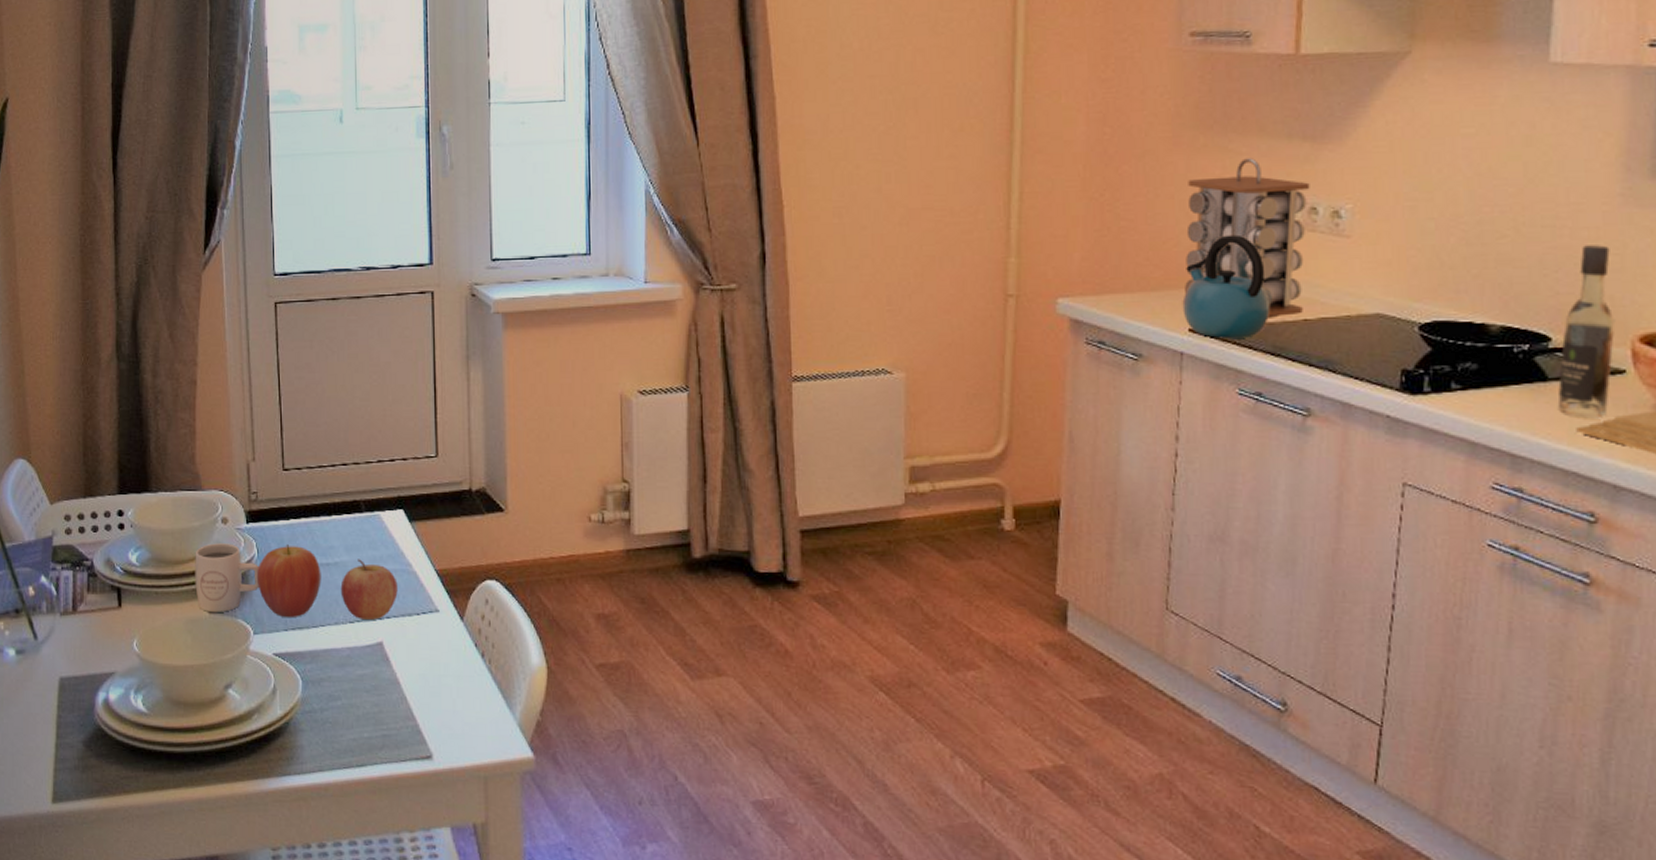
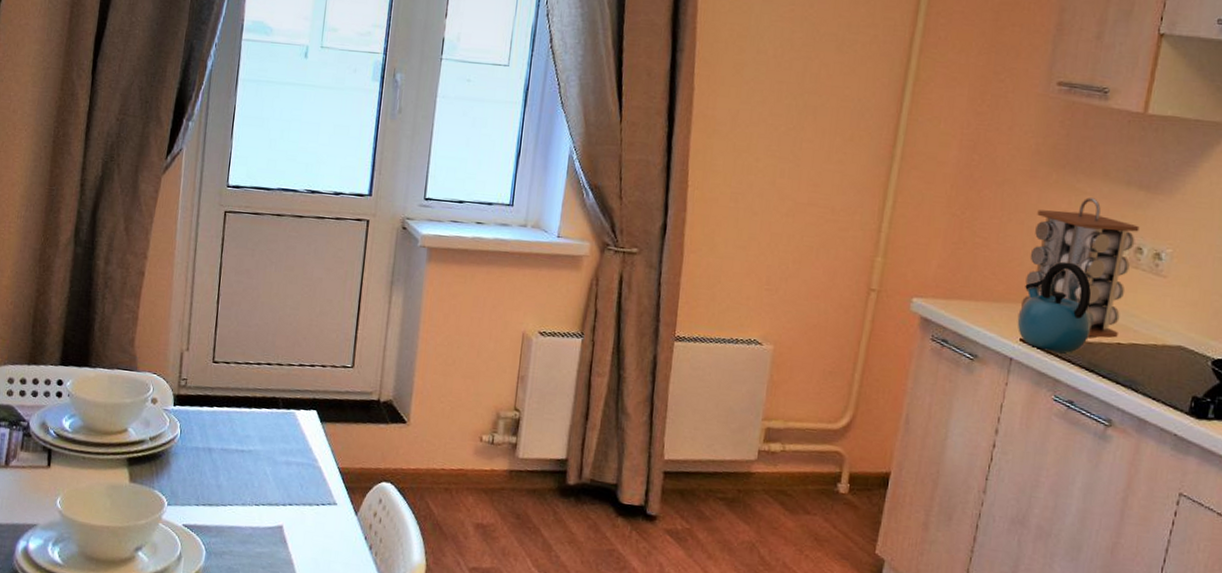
mug: present [195,543,259,613] -> none [119,419,180,483]
fruit: present [256,544,321,617] -> none [176,429,236,495]
fruit: present [340,559,398,620] -> none [250,449,303,506]

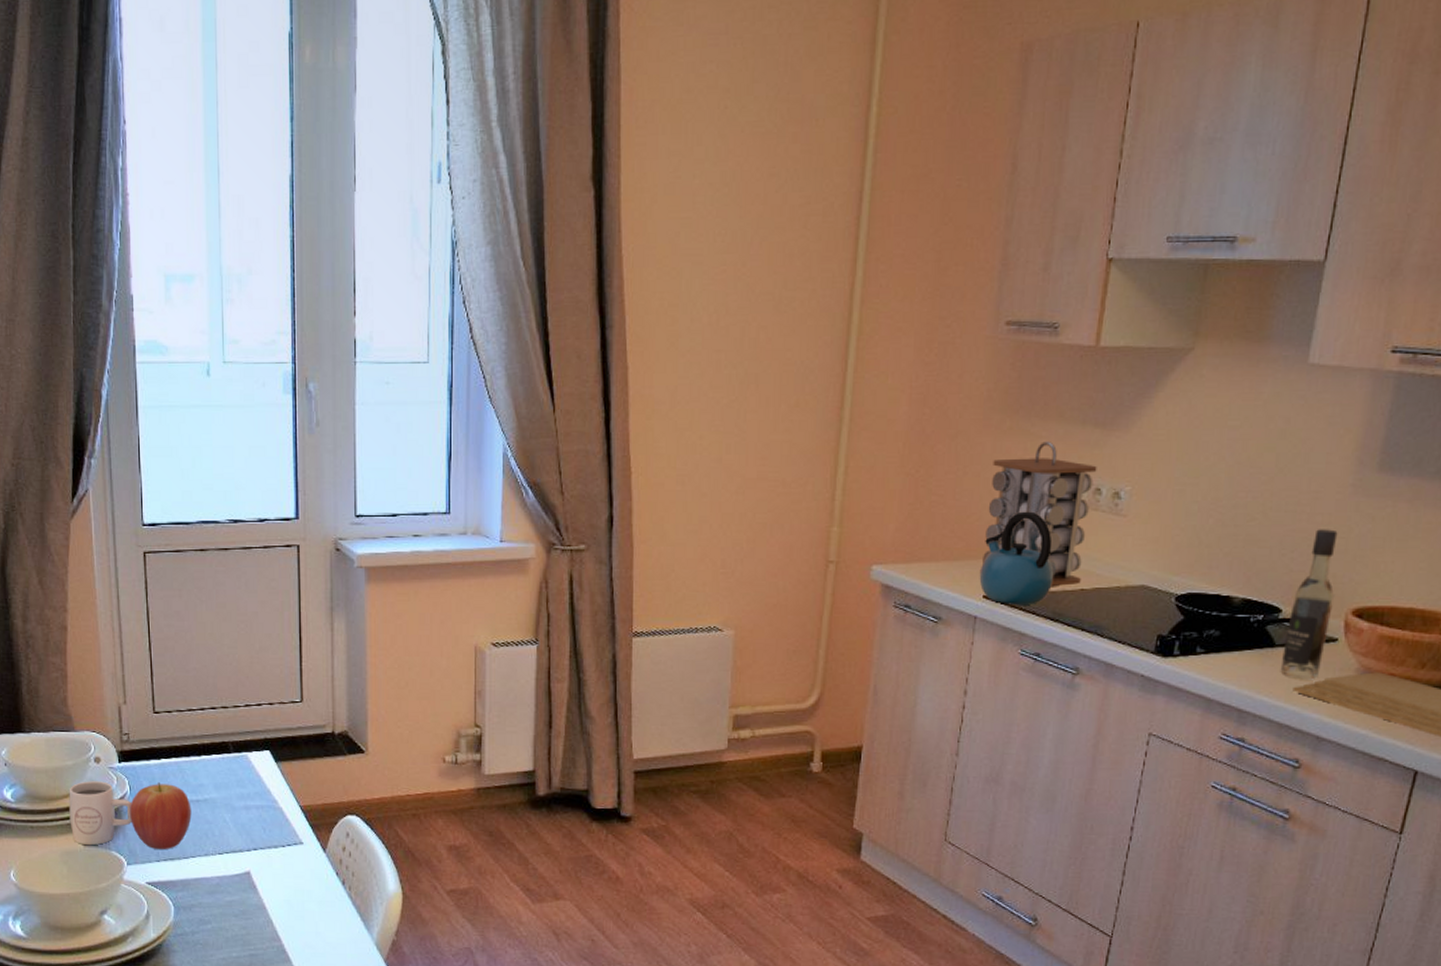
mug: none [119,419,180,483] -> present [69,781,132,846]
fruit: none [176,429,236,495] -> present [129,782,192,849]

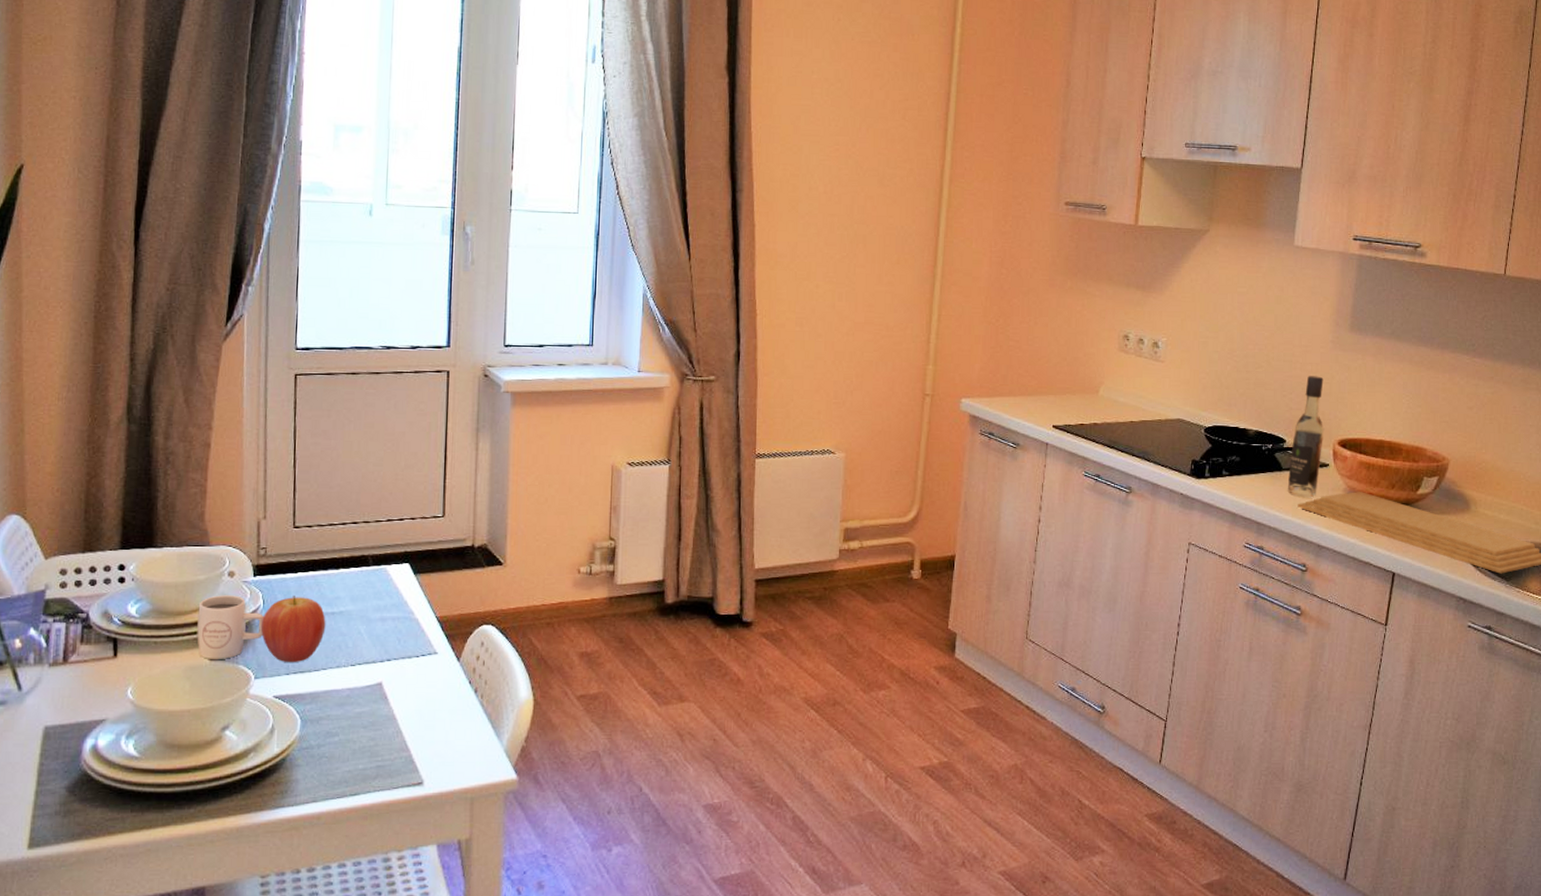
spice rack: present [979,441,1097,587] -> none [1049,299,1140,419]
kettle: present [979,511,1054,605] -> none [1049,356,1109,434]

